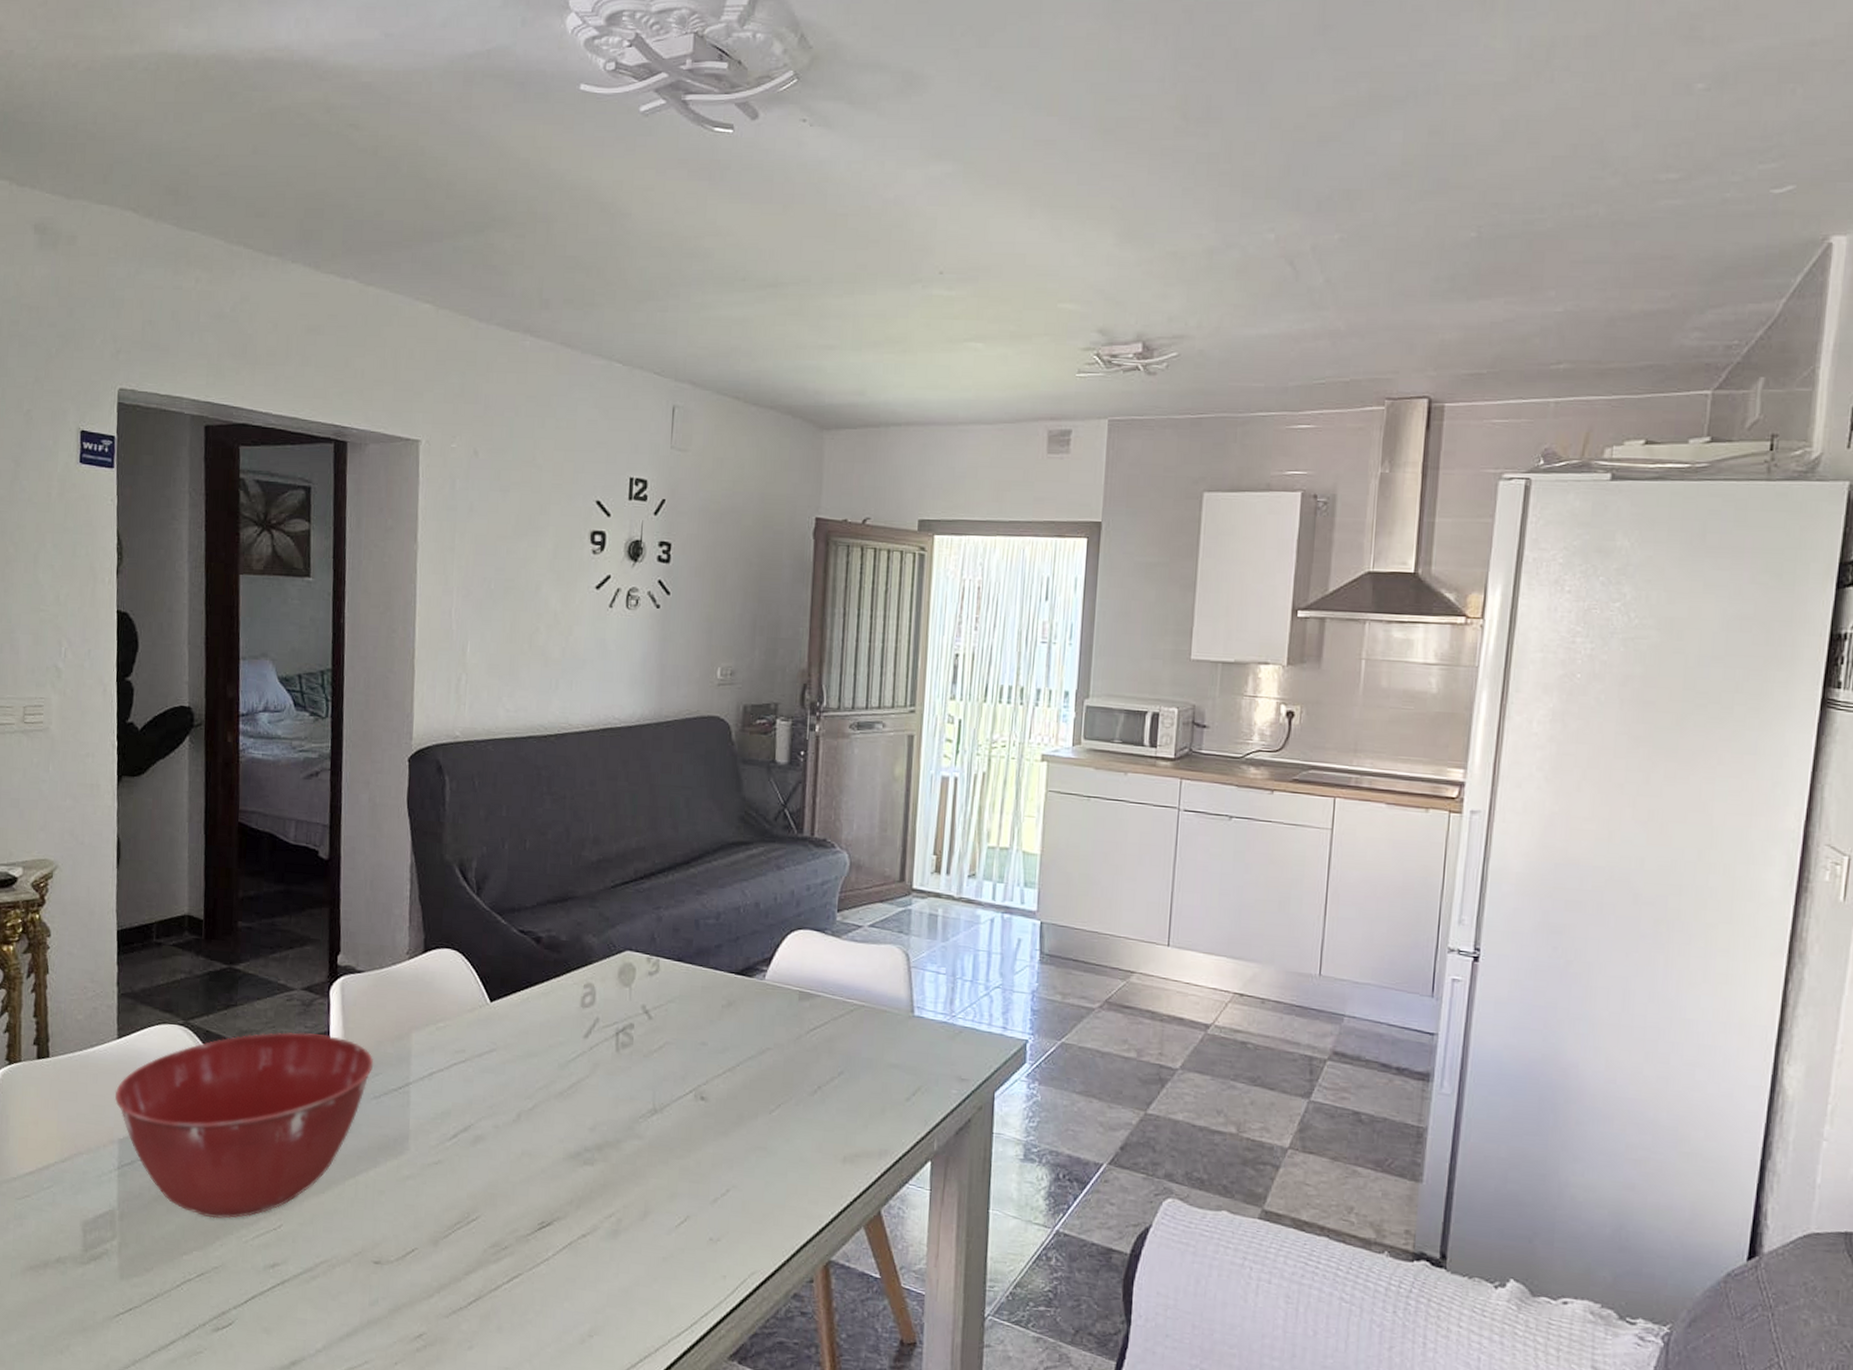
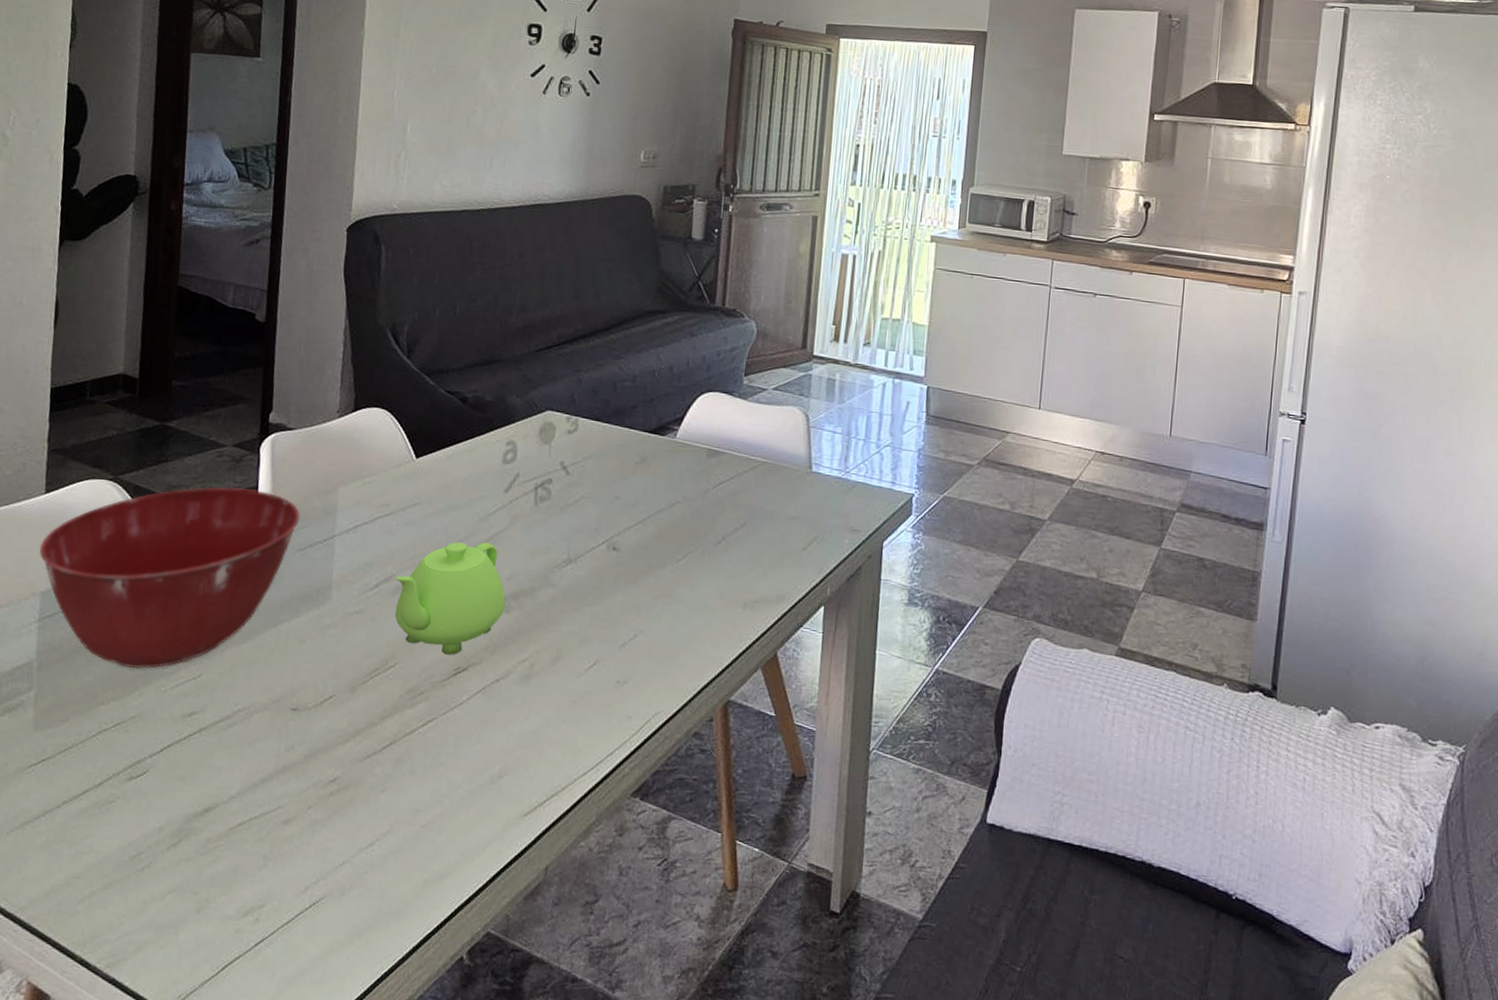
teakettle: none [473,1090,589,1209] -> present [395,541,506,655]

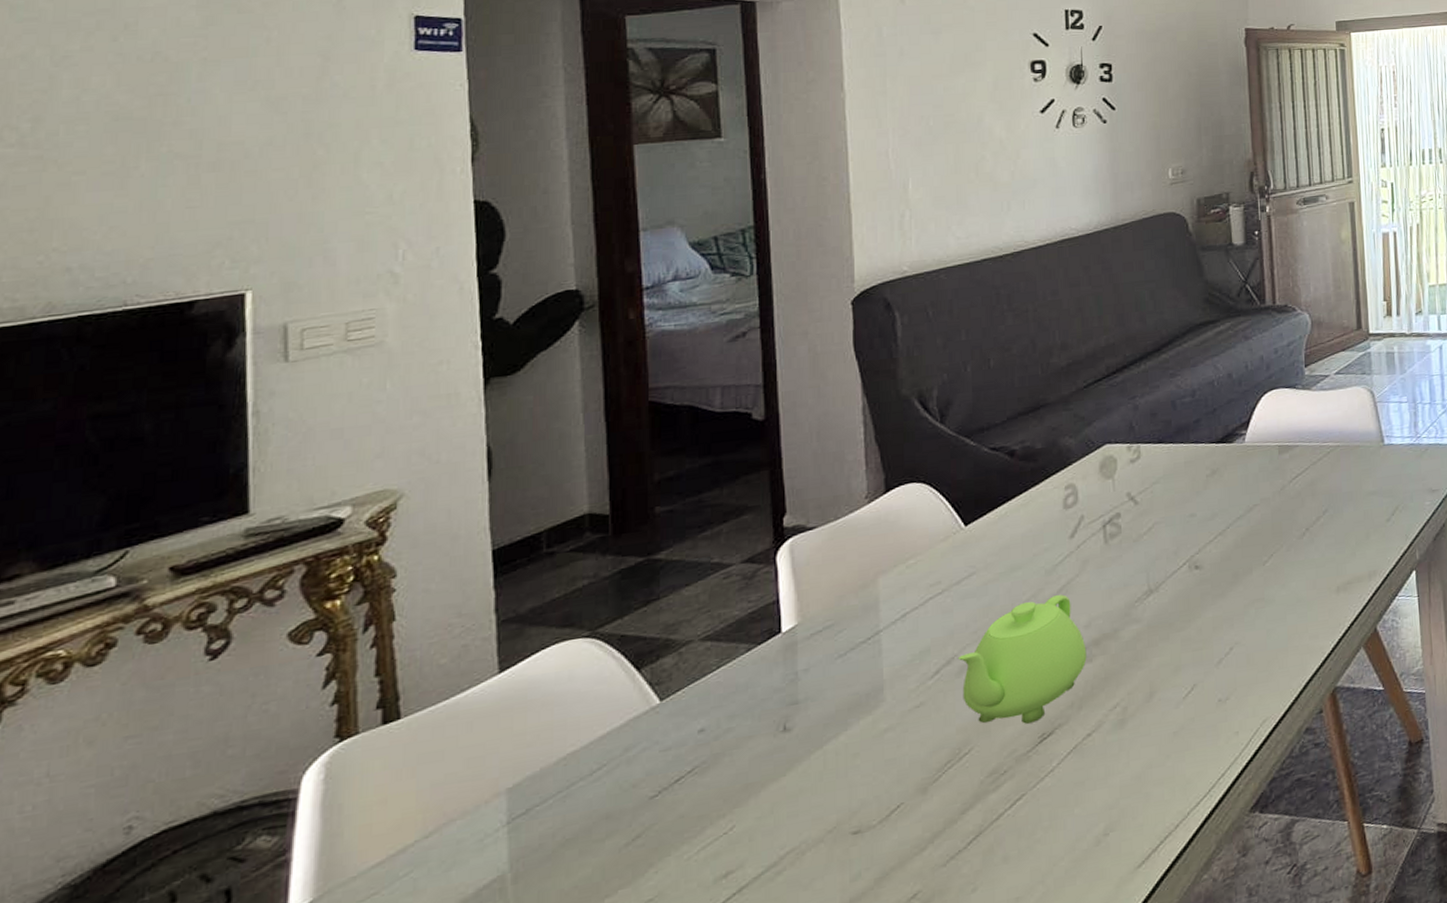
mixing bowl: present [38,487,301,669] -> none [498,602,836,846]

